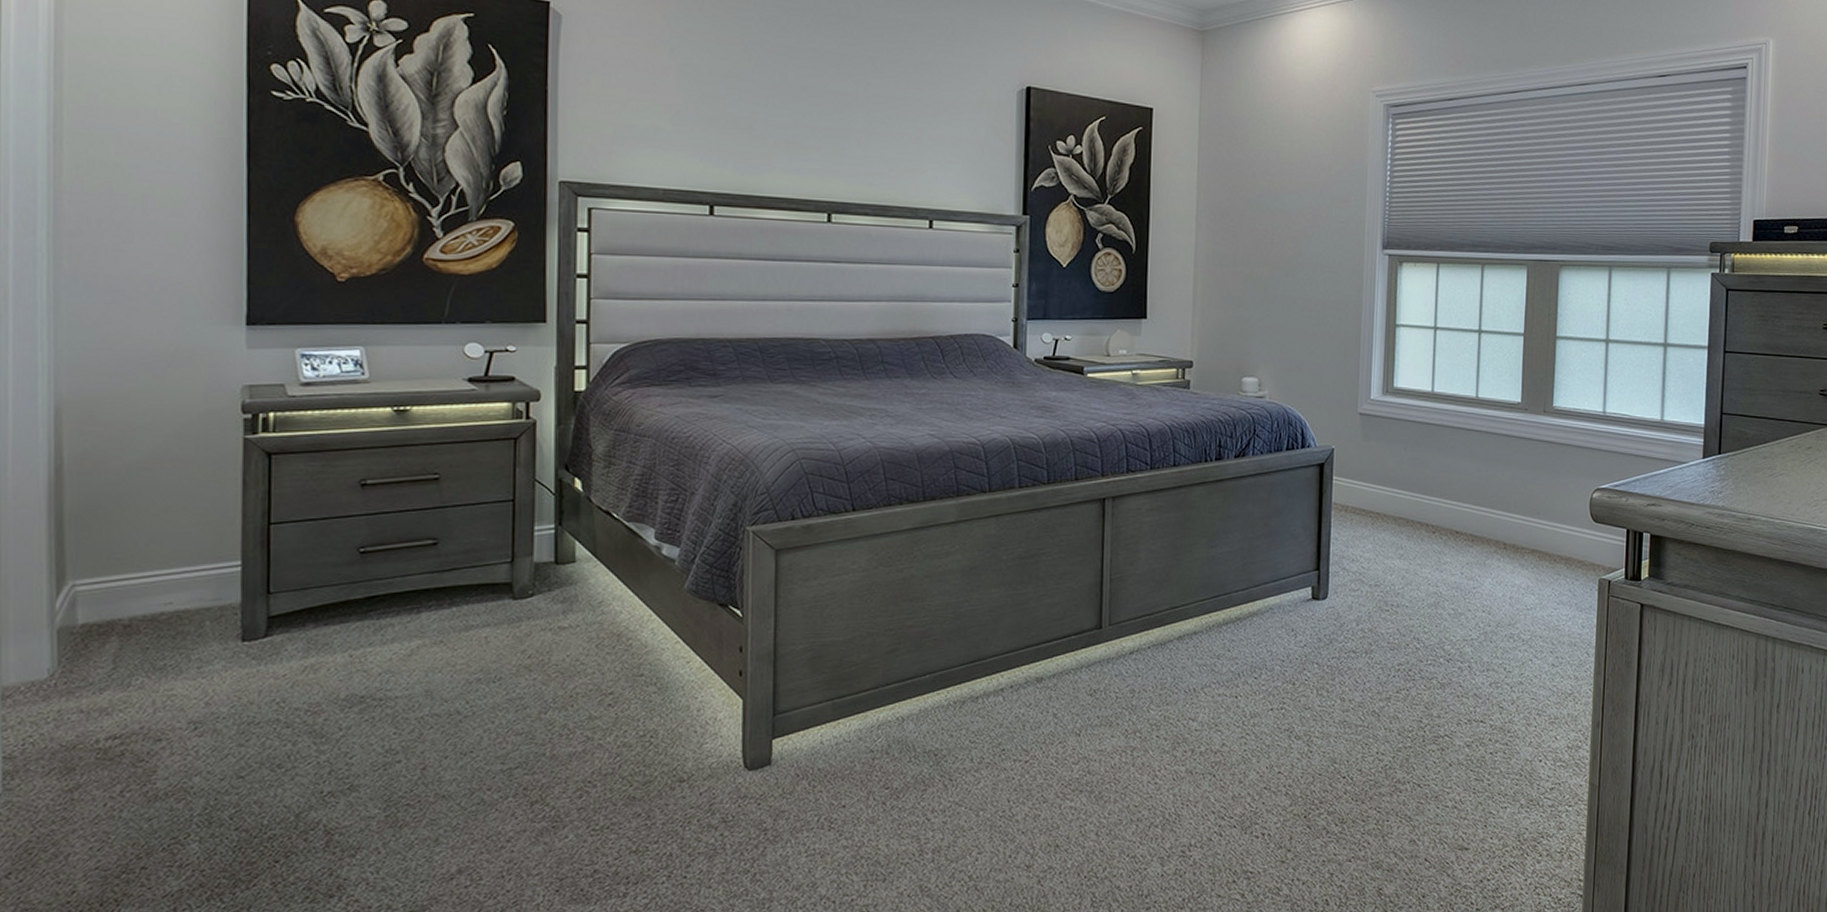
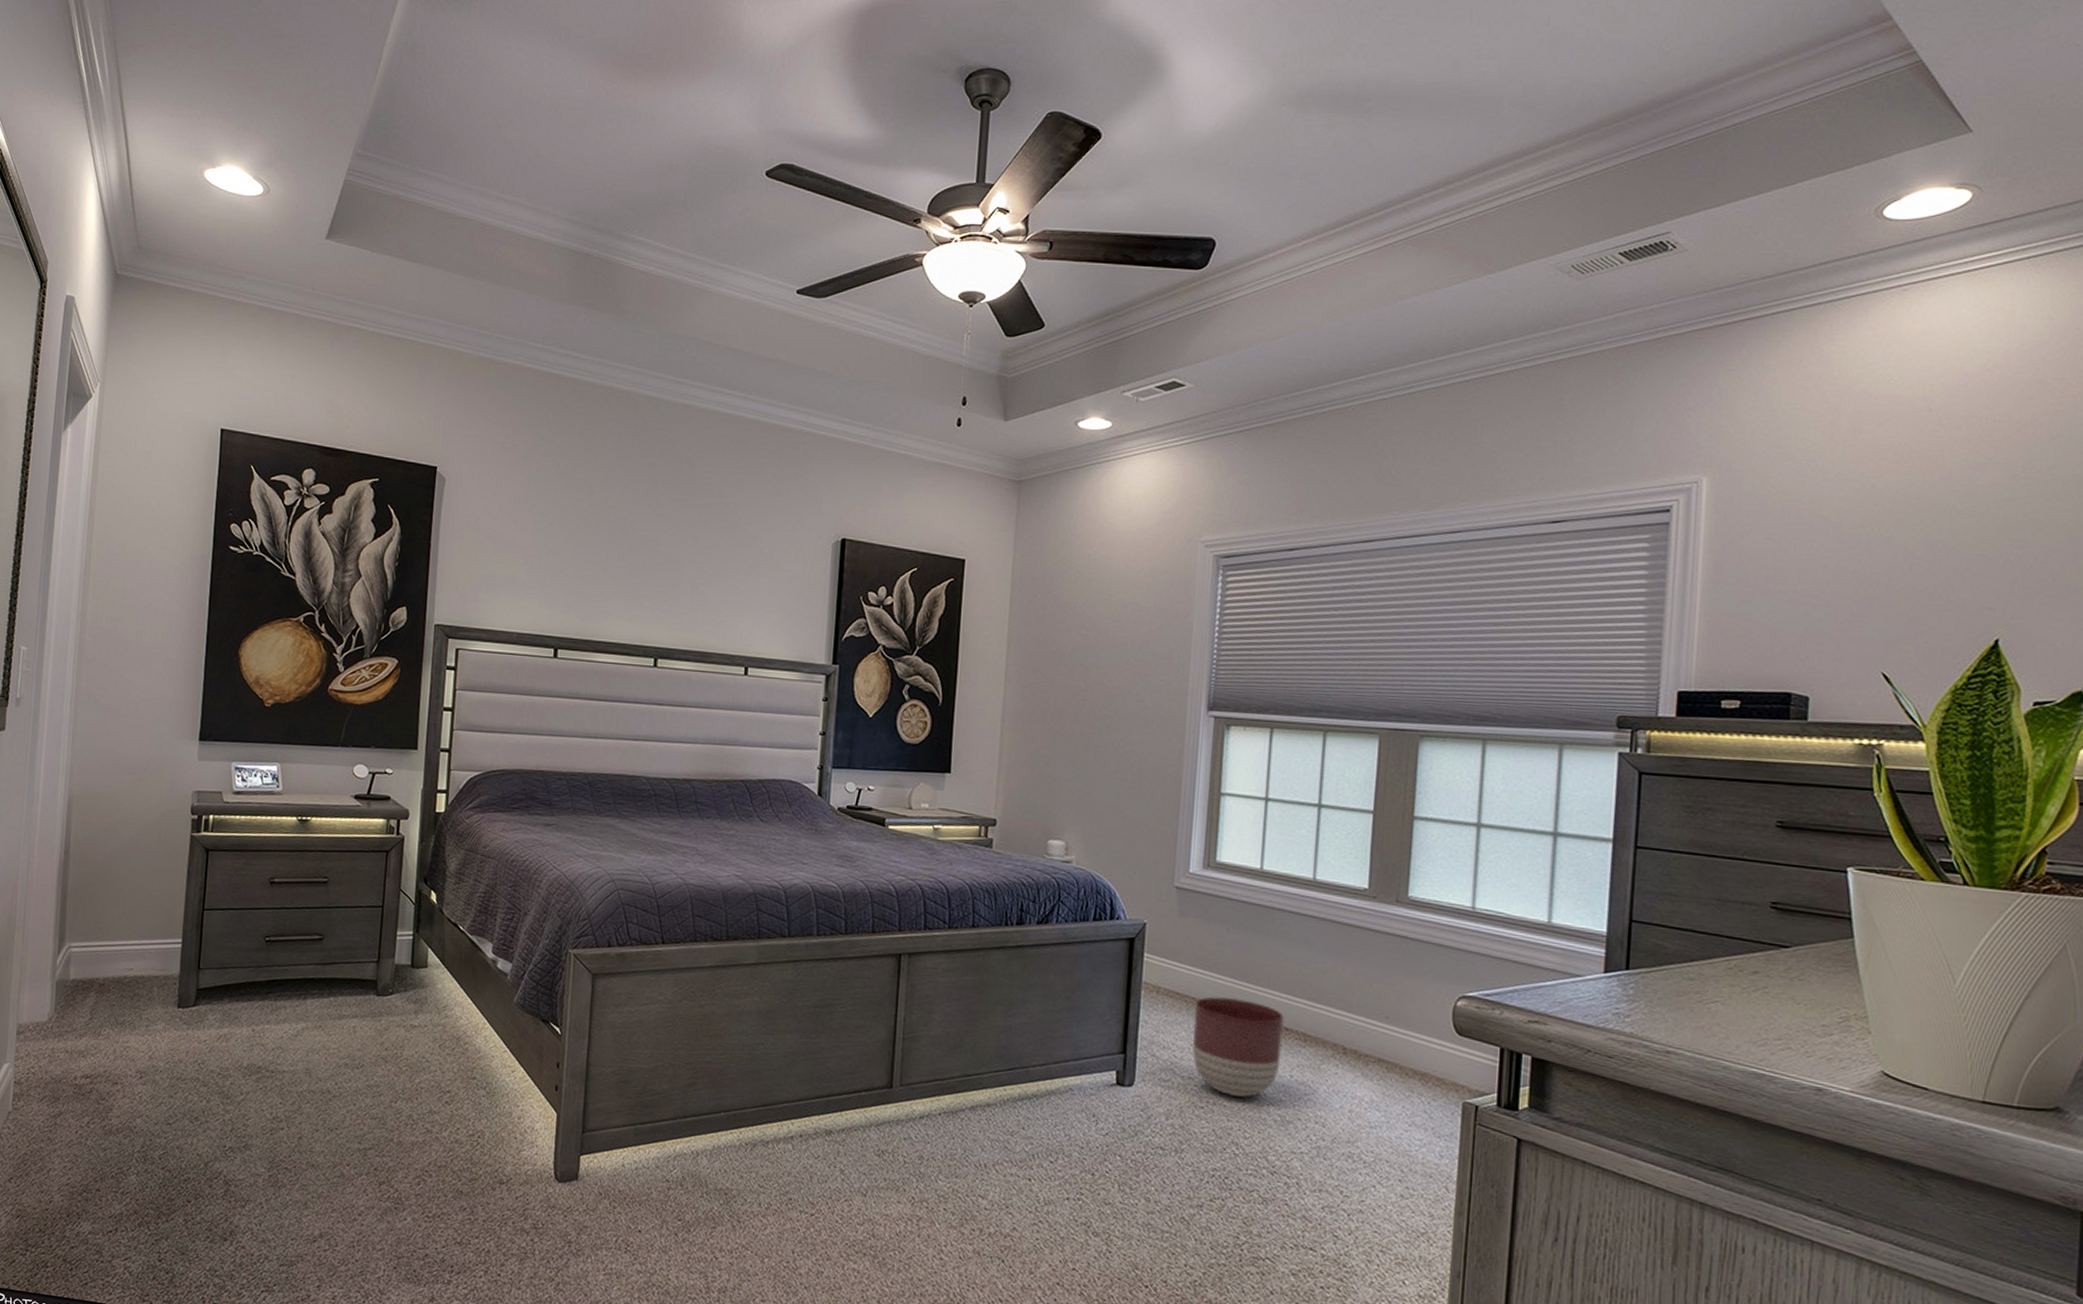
planter: none [1378,509,1455,597] -> present [1192,996,1284,1097]

